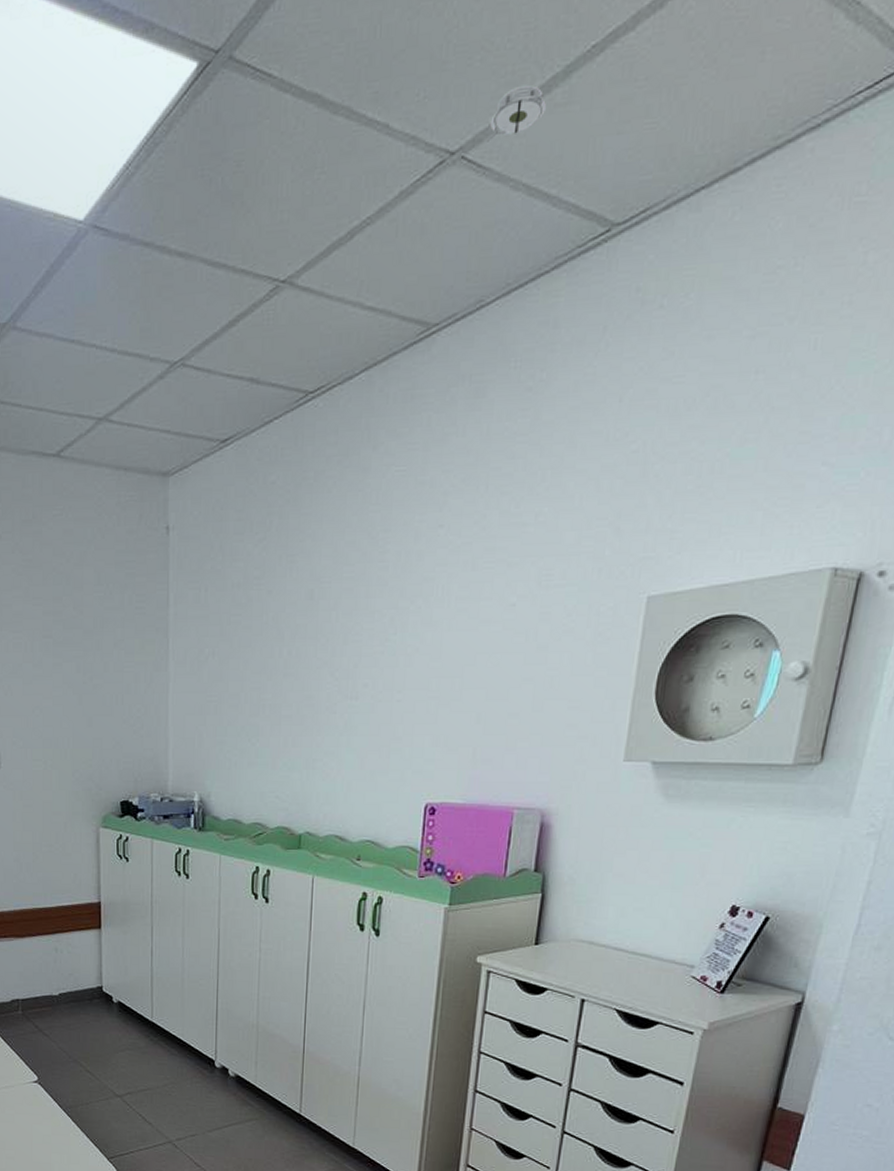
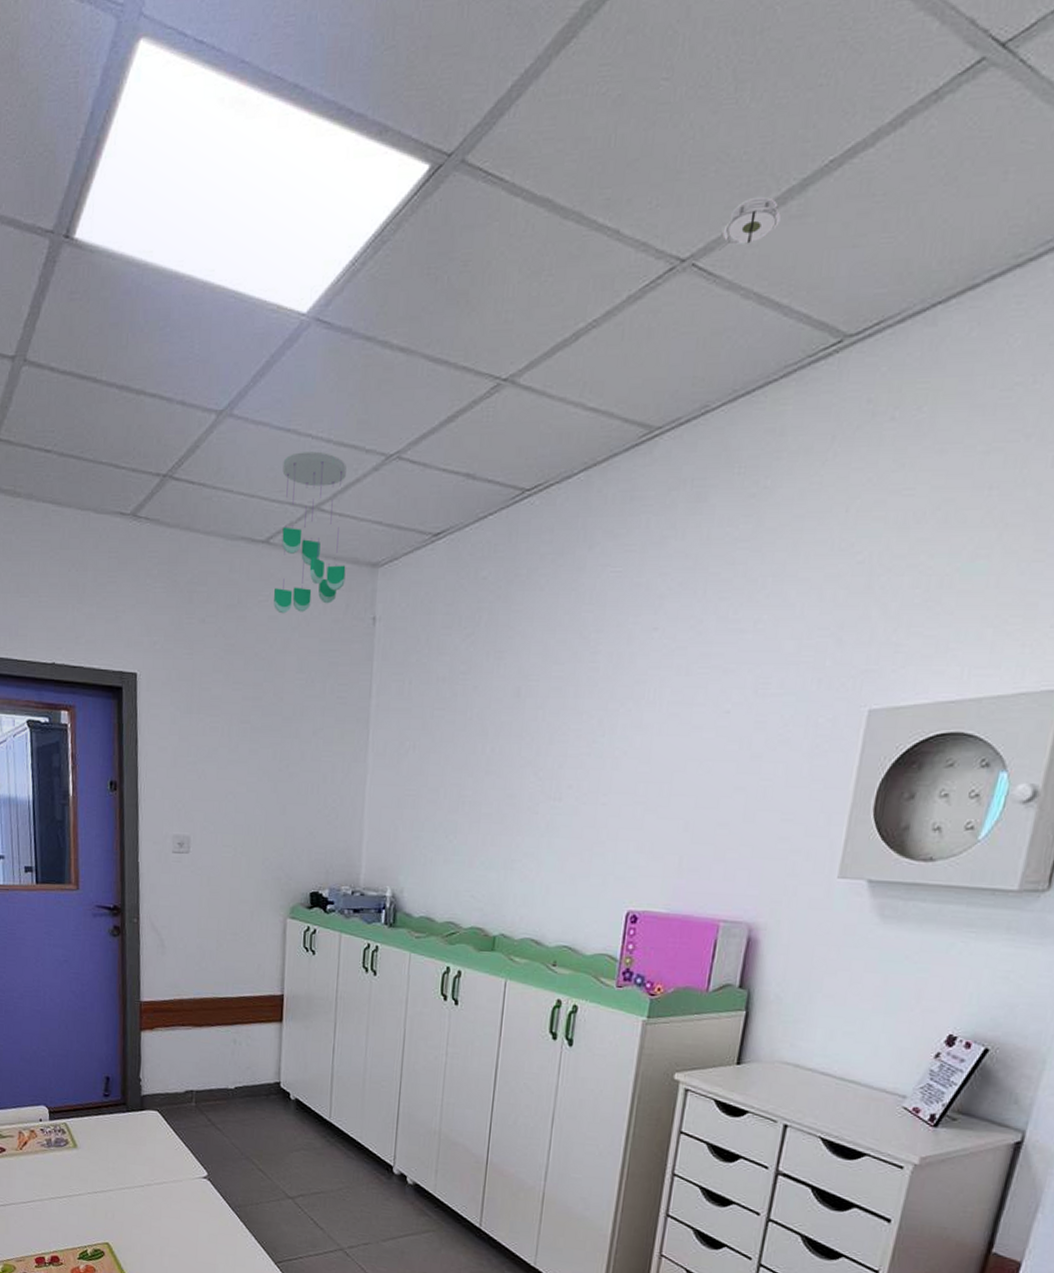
ceiling mobile: none [68,361,137,527] -> present [274,451,347,614]

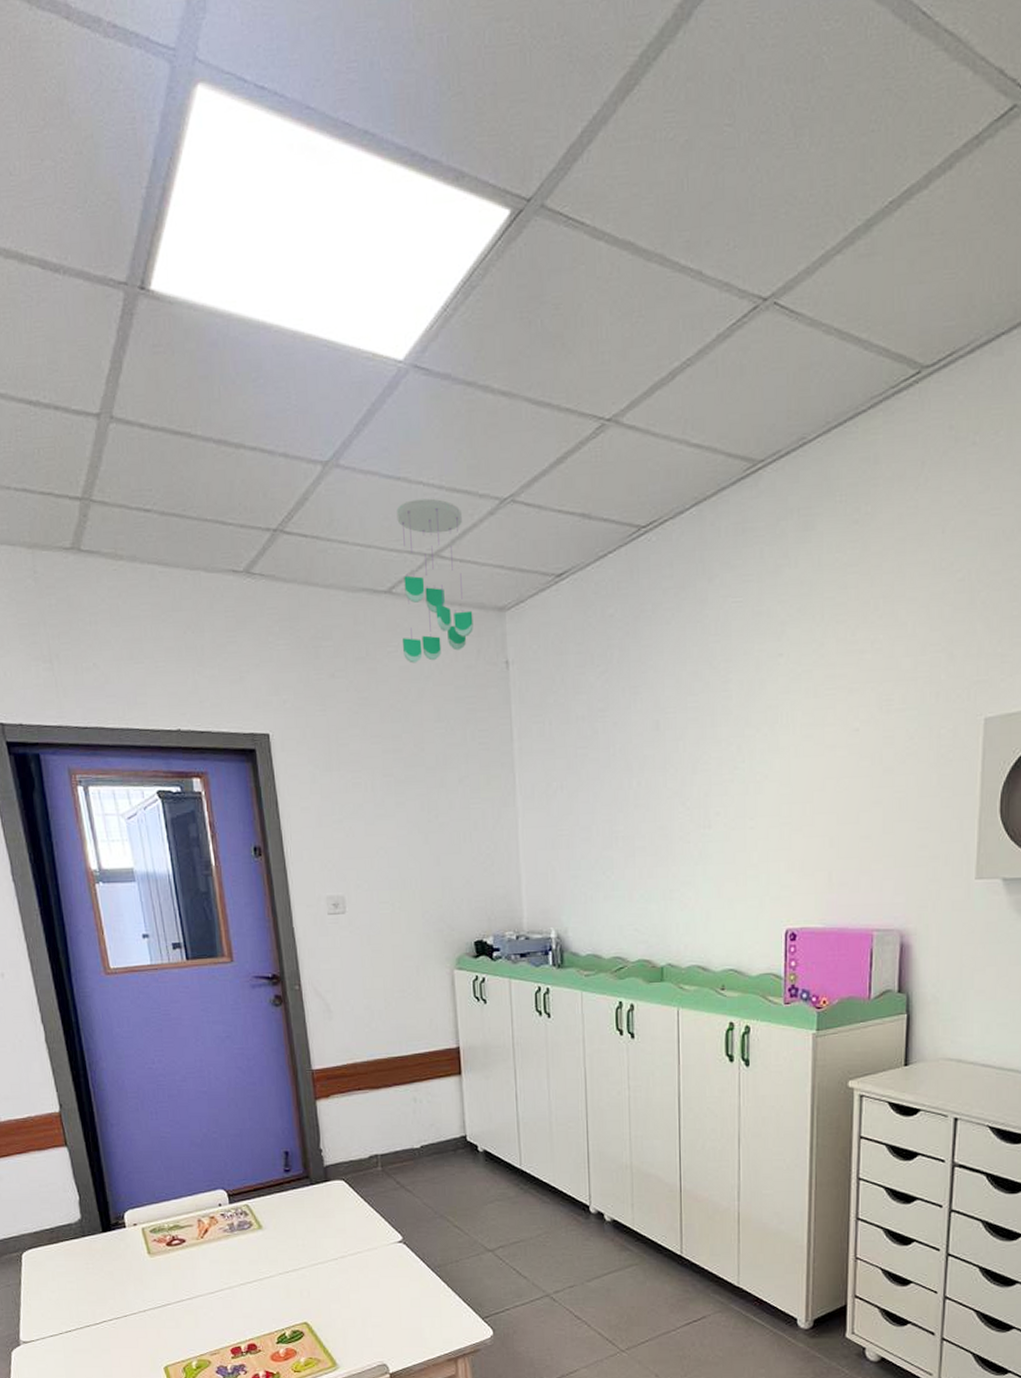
smoke detector: present [718,196,782,251] -> none [796,236,852,289]

